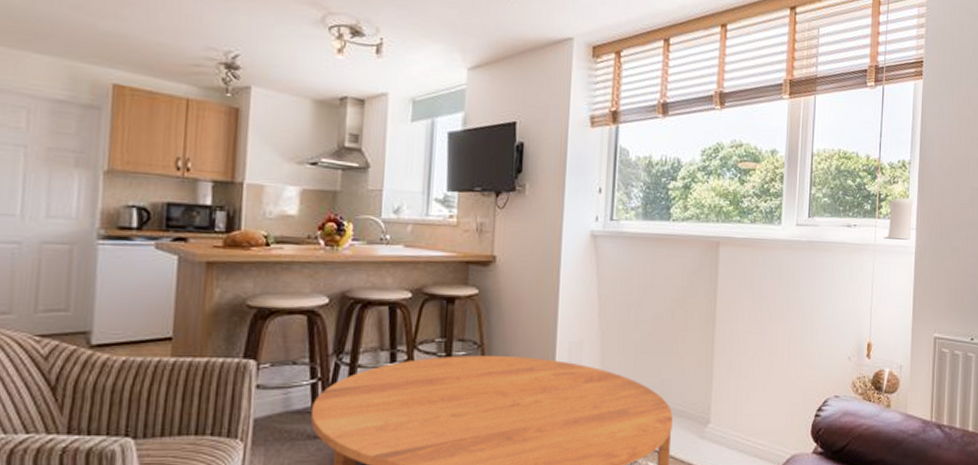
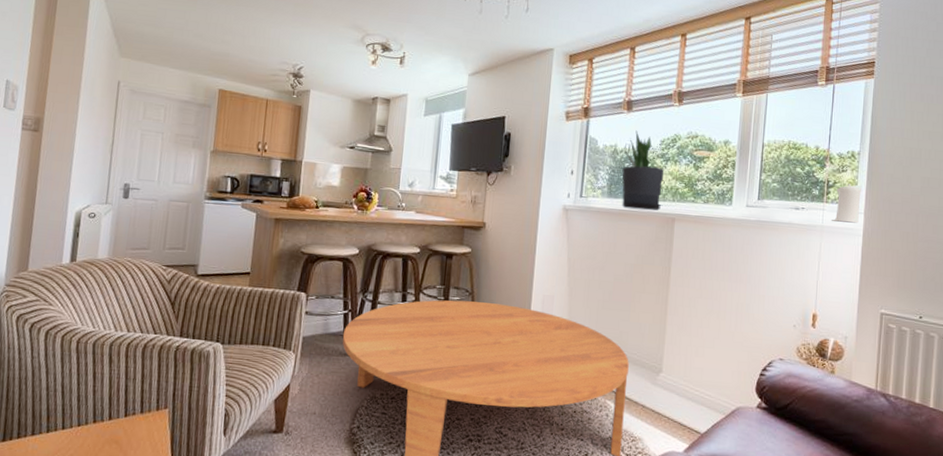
planter: none [658,138,708,235] -> present [622,130,666,211]

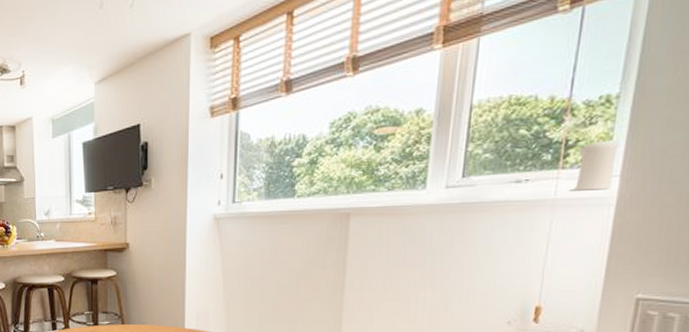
planter: present [622,130,666,211] -> none [281,115,337,209]

